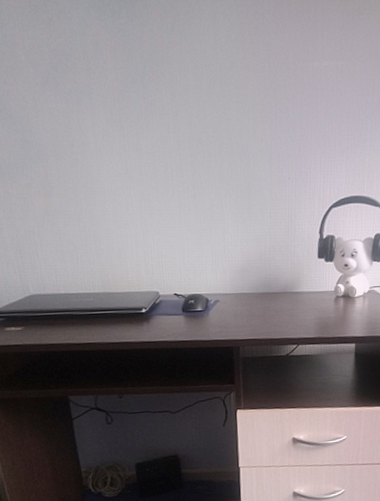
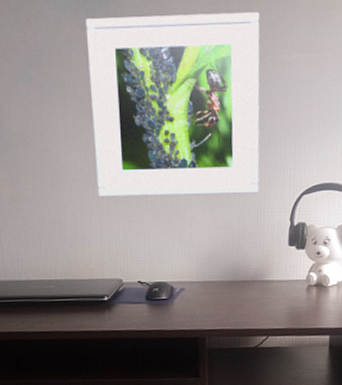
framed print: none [111,15,290,211] -> present [85,12,260,198]

